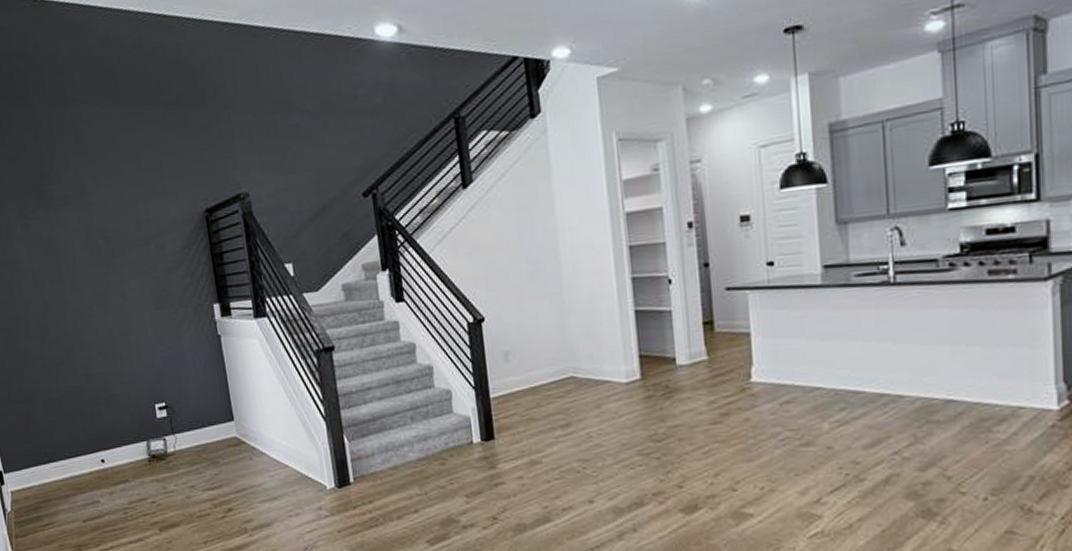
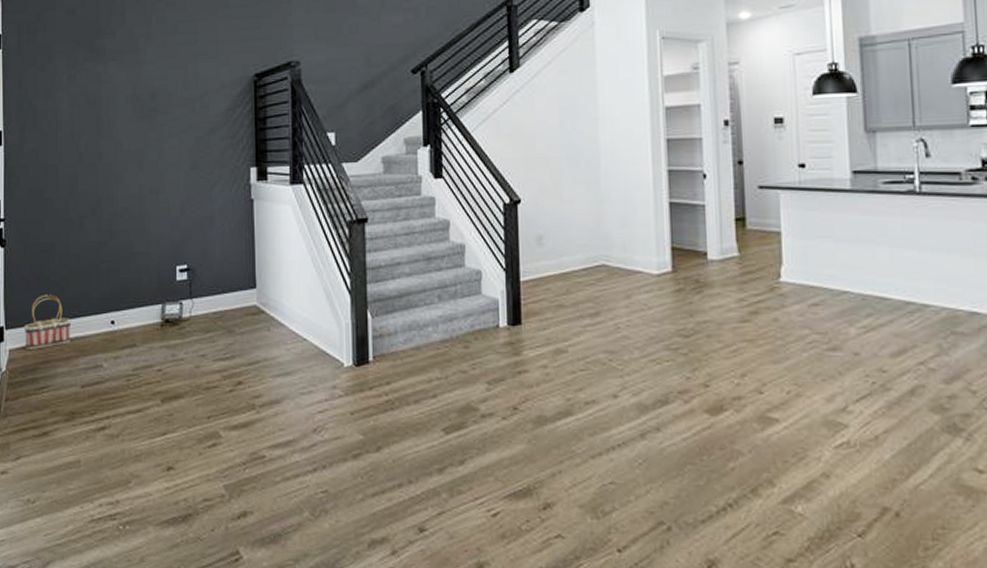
basket: none [20,438,66,491] -> present [24,294,72,350]

